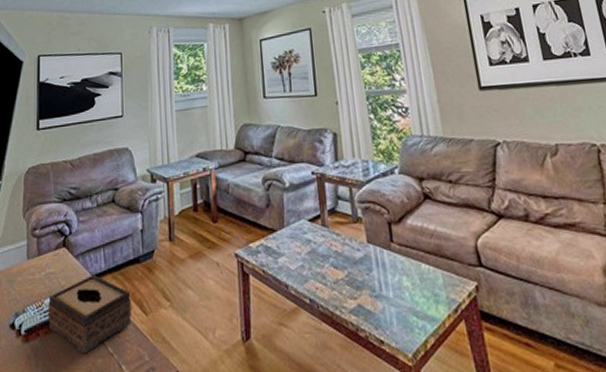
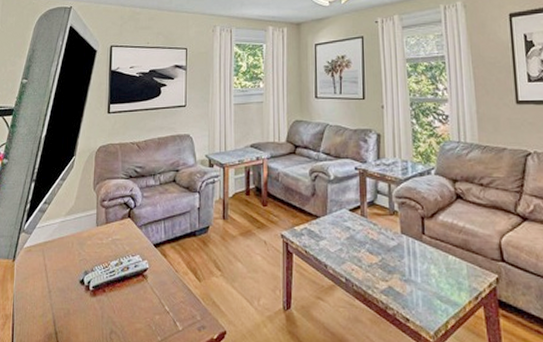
tissue box: present [48,274,132,354] -> none [113,243,187,310]

